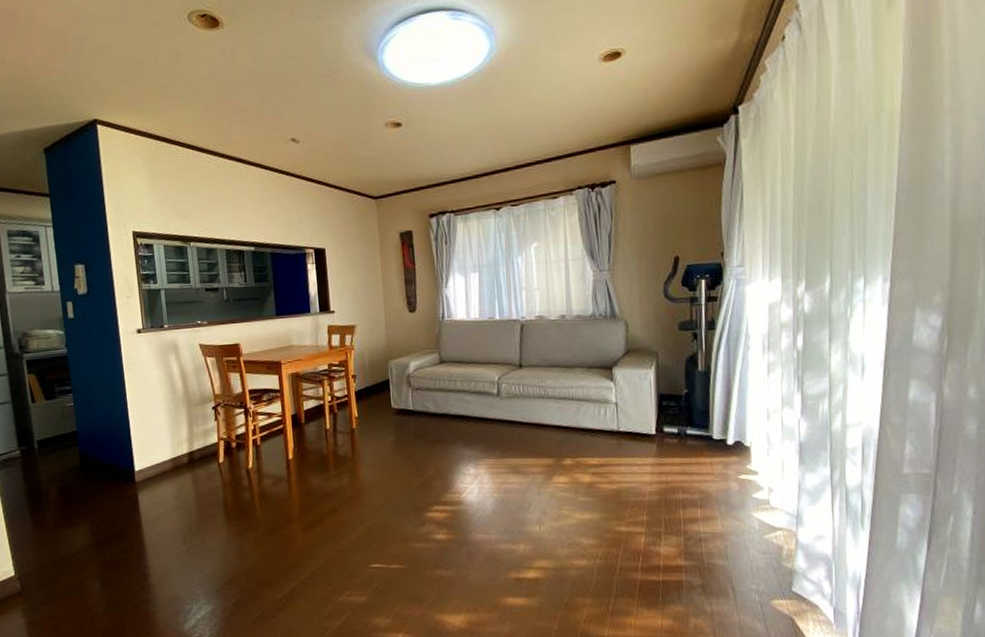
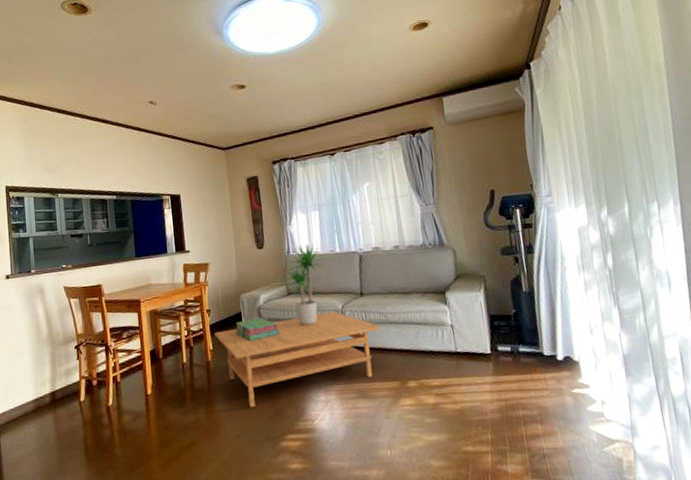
coffee table: none [359,383,539,478] -> present [214,311,381,408]
stack of books: none [382,386,430,410] -> present [235,318,280,342]
potted plant: none [433,309,485,396] -> present [281,243,328,325]

